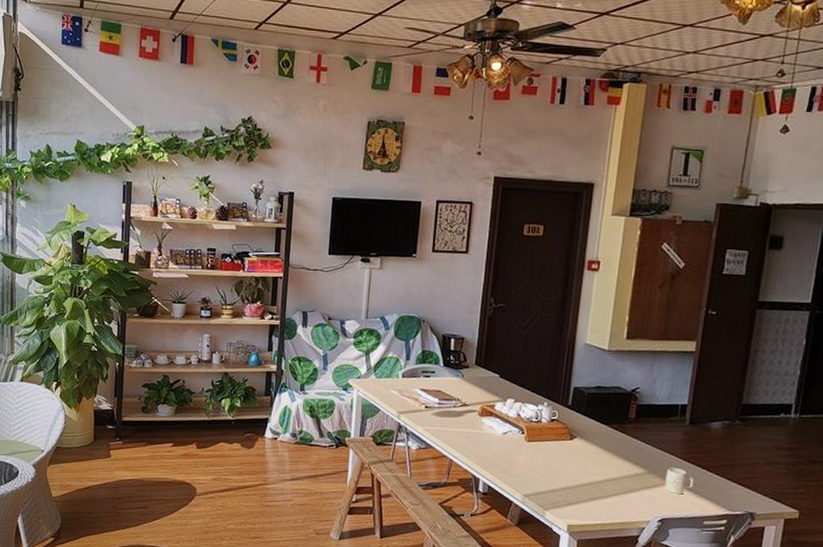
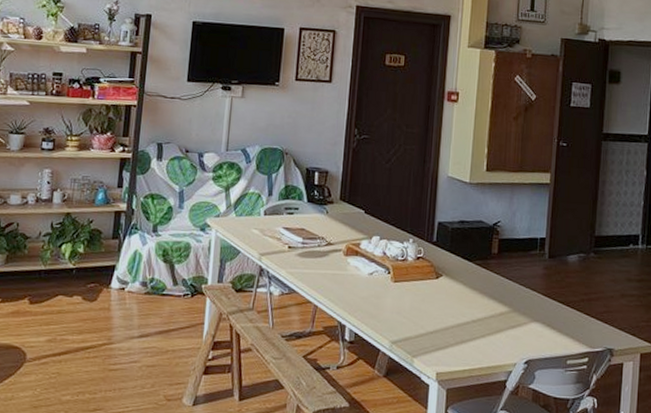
mug: present [664,467,694,495] -> none [529,304,555,333]

